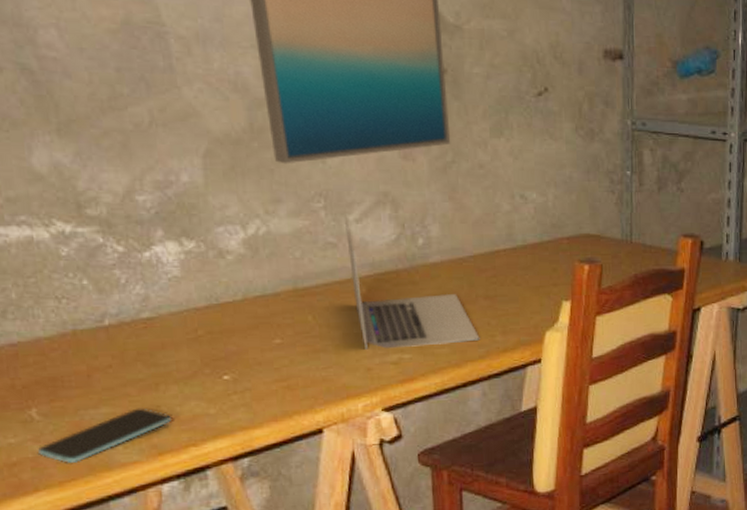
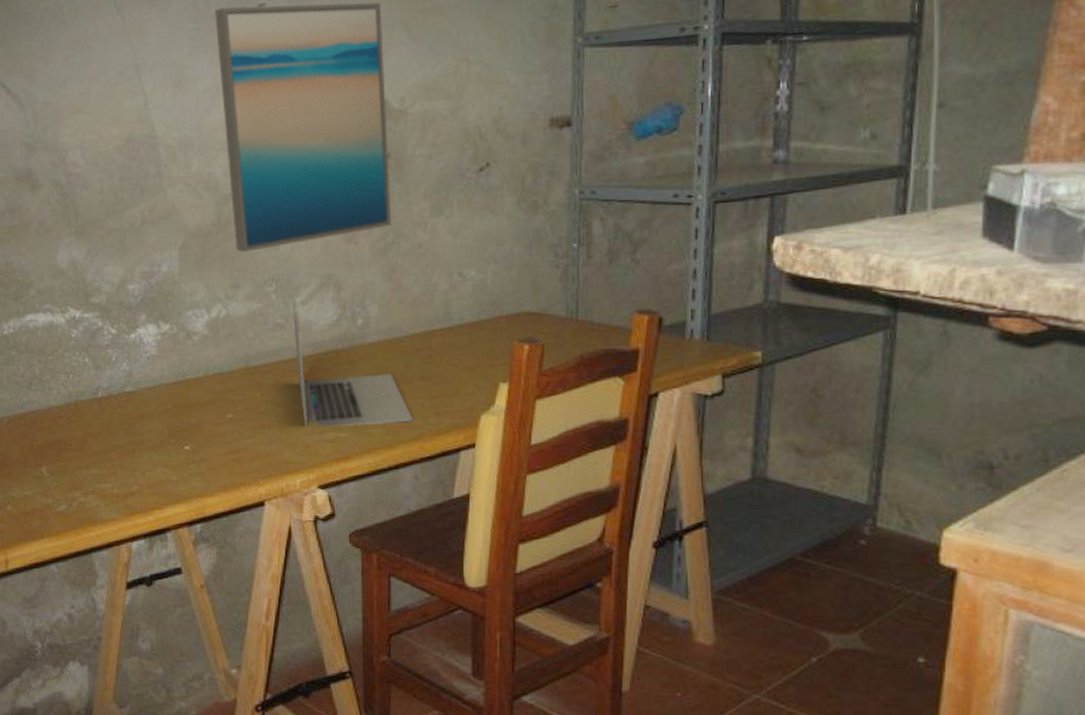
smartphone: present [38,408,171,463] -> none [45,471,142,516]

